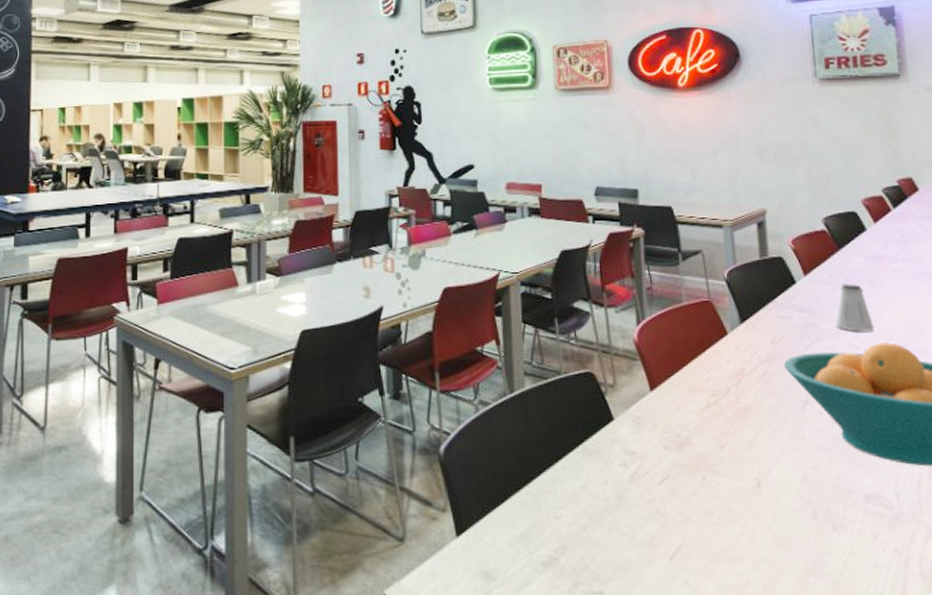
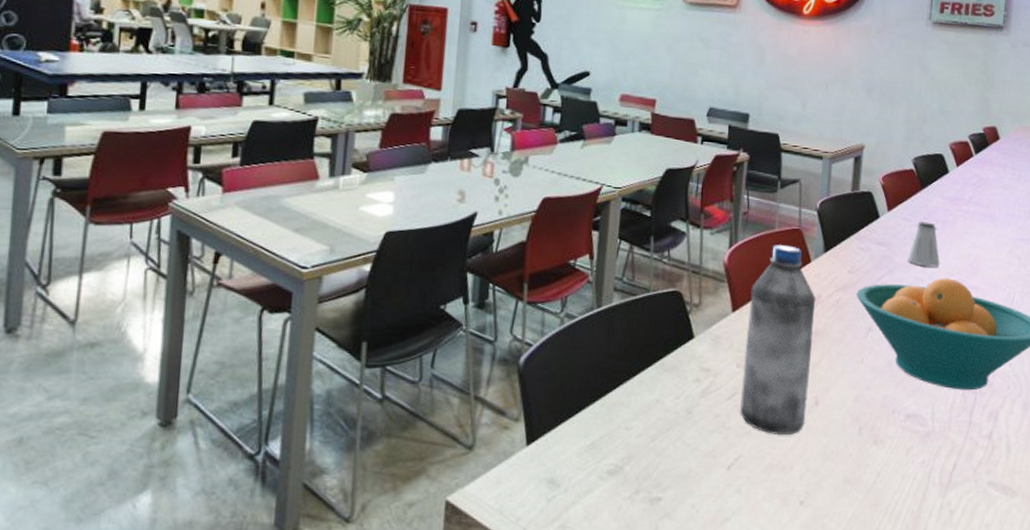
water bottle: none [667,318,750,522] -> present [740,245,816,436]

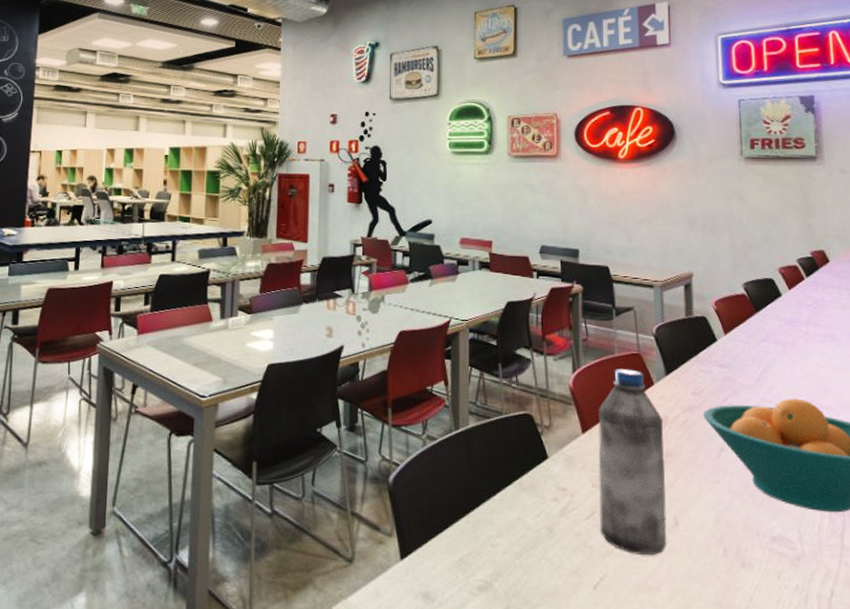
saltshaker: present [907,221,940,267] -> none [751,343,786,388]

